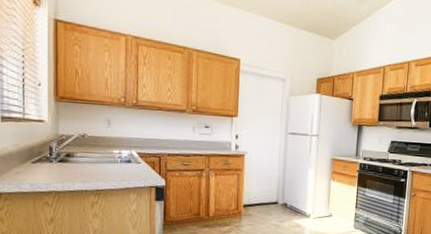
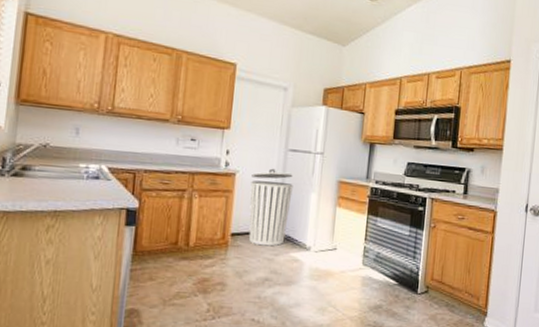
trash can: none [257,149,294,215] -> present [248,168,293,246]

